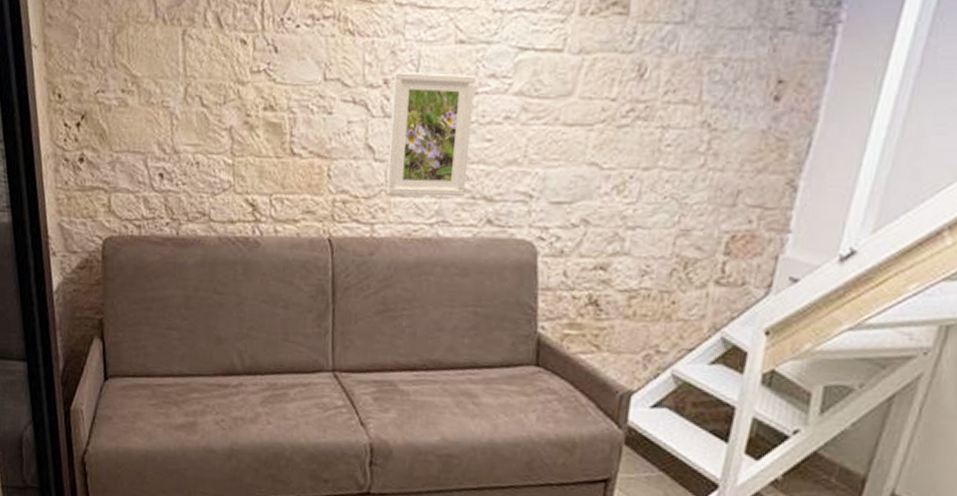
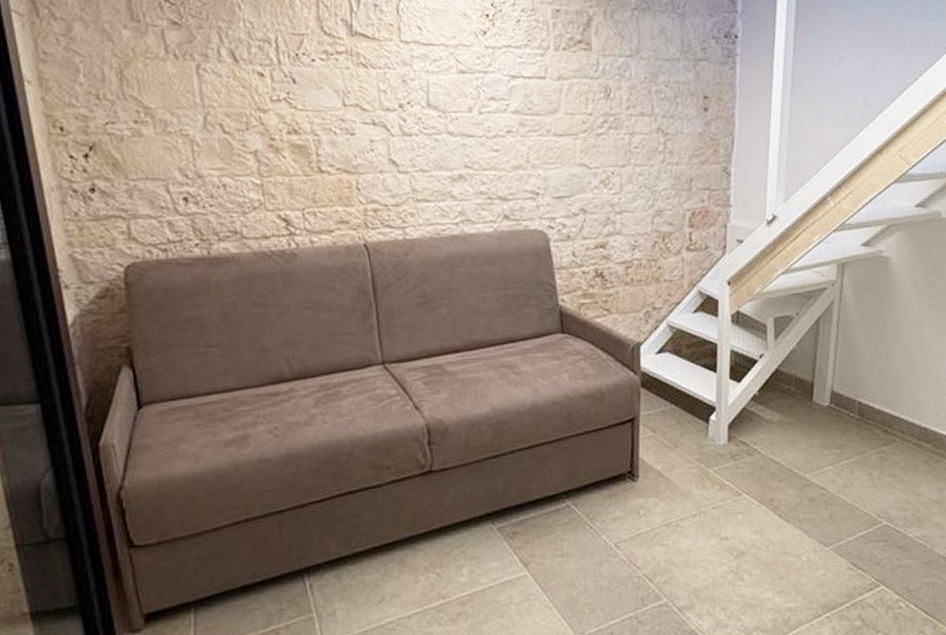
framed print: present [386,71,476,197] -> none [407,97,483,201]

